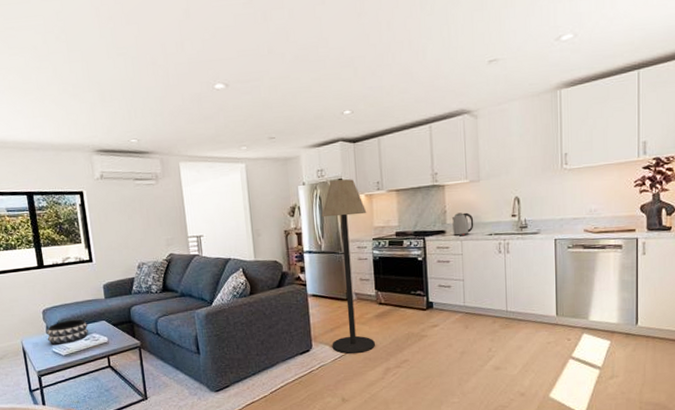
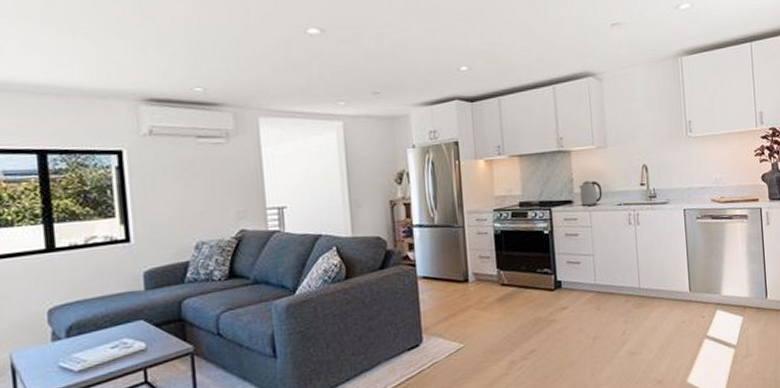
decorative bowl: present [46,319,89,346] -> none [51,319,119,359]
floor lamp: present [321,179,375,354] -> none [434,142,497,347]

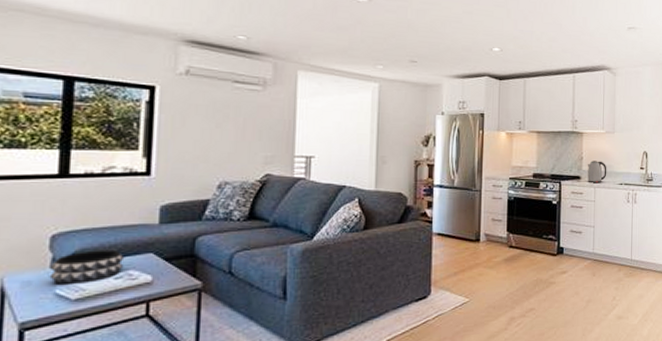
decorative bowl: none [51,319,119,359] -> present [49,249,125,286]

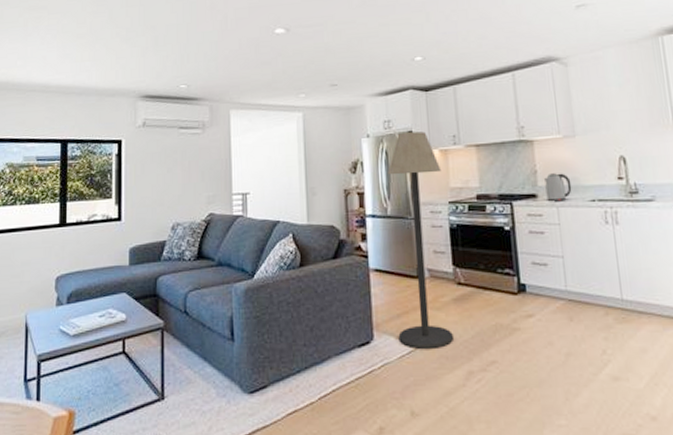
decorative bowl: present [49,249,125,286] -> none [55,290,106,323]
floor lamp: none [453,114,506,302] -> present [388,131,453,350]

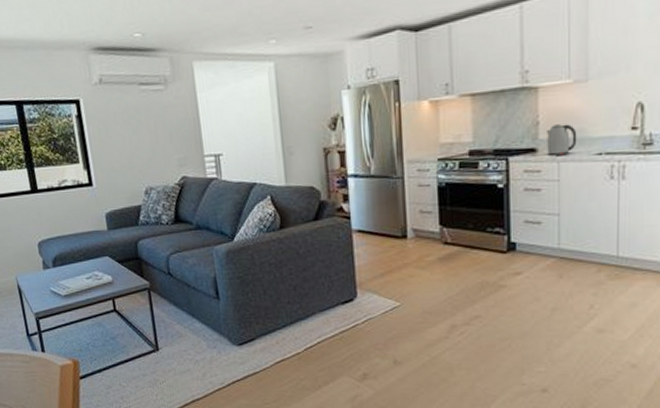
floor lamp: present [388,131,453,350] -> none [371,80,437,306]

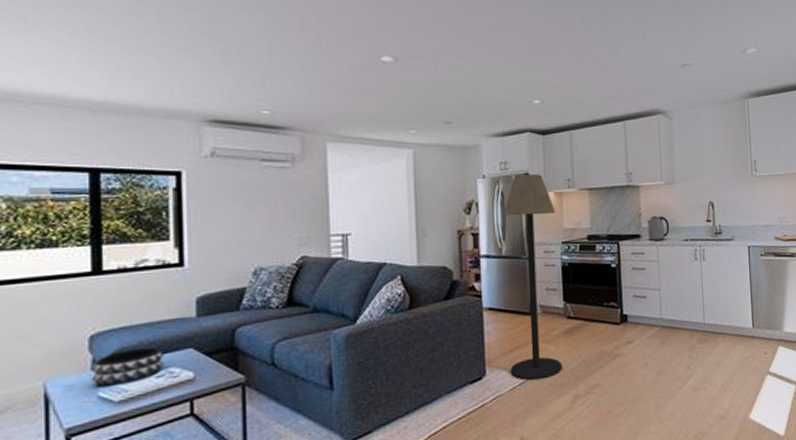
decorative bowl: none [43,254,91,284] -> present [91,347,165,388]
floor lamp: none [371,80,437,306] -> present [503,174,562,380]

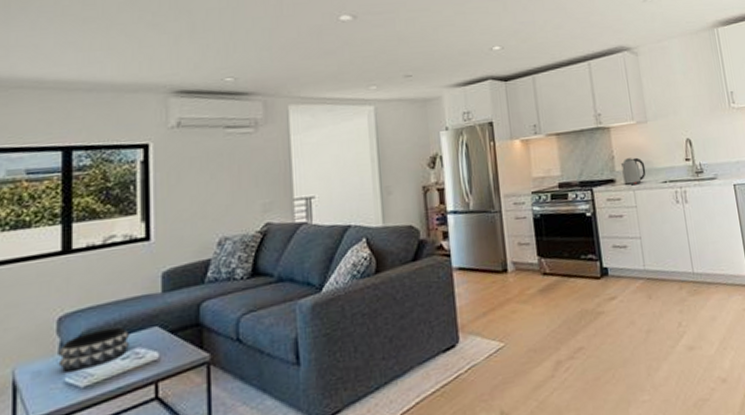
floor lamp: present [503,174,562,380] -> none [468,122,541,346]

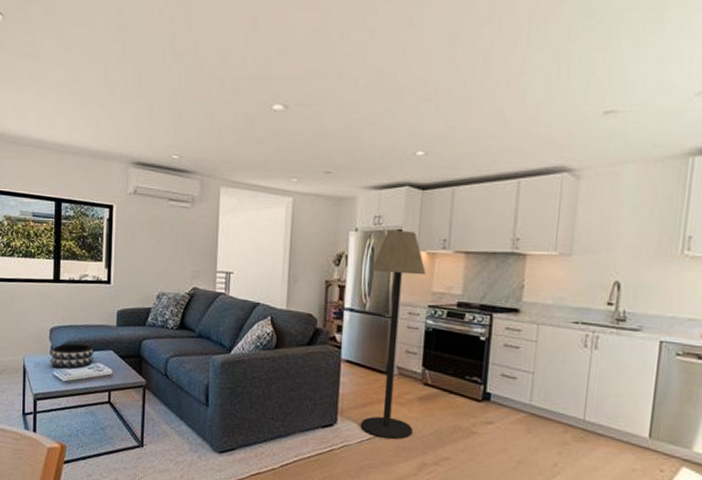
floor lamp: none [468,122,541,346] -> present [360,230,426,439]
kettle: present [621,157,646,186] -> none [528,290,558,320]

